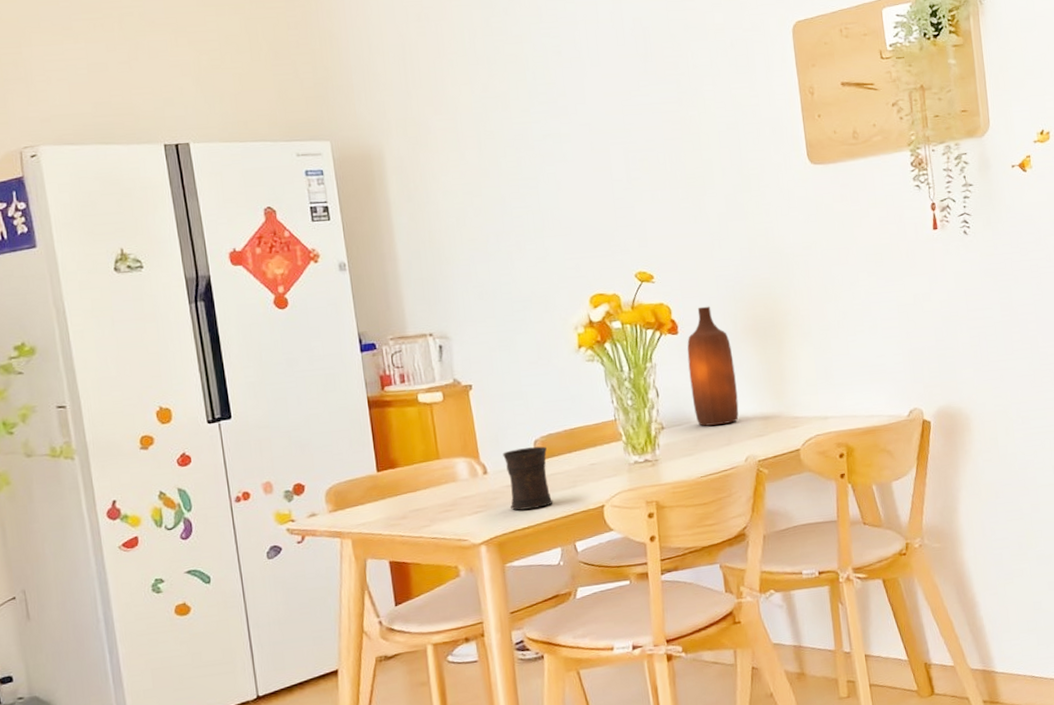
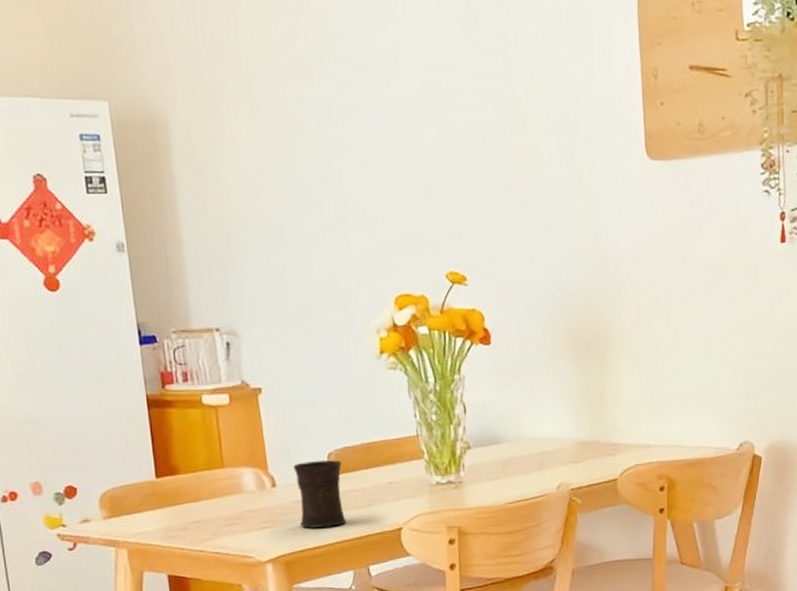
bottle: present [687,306,739,426] -> none [499,315,553,448]

